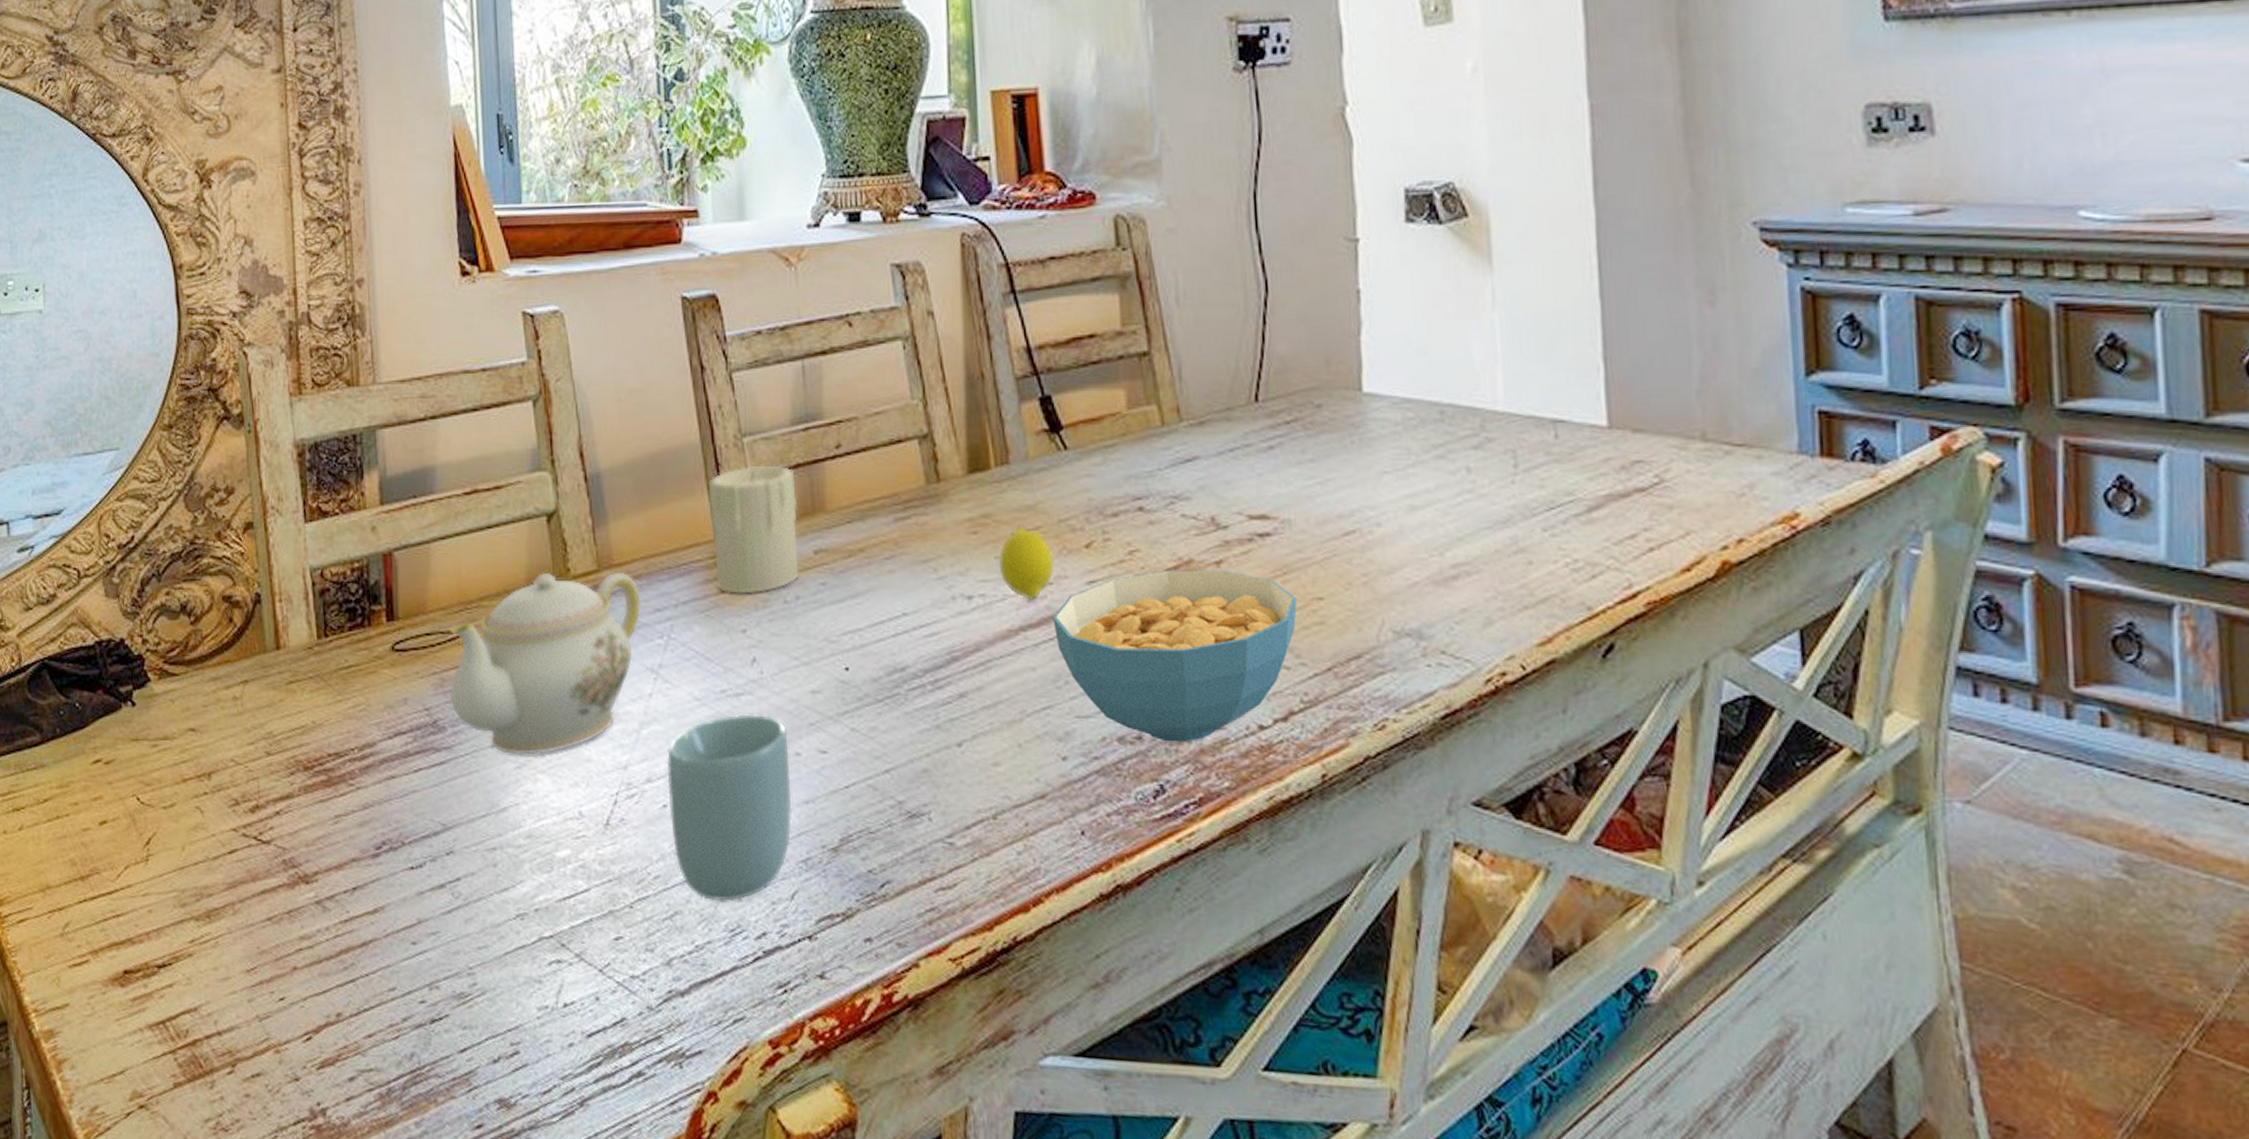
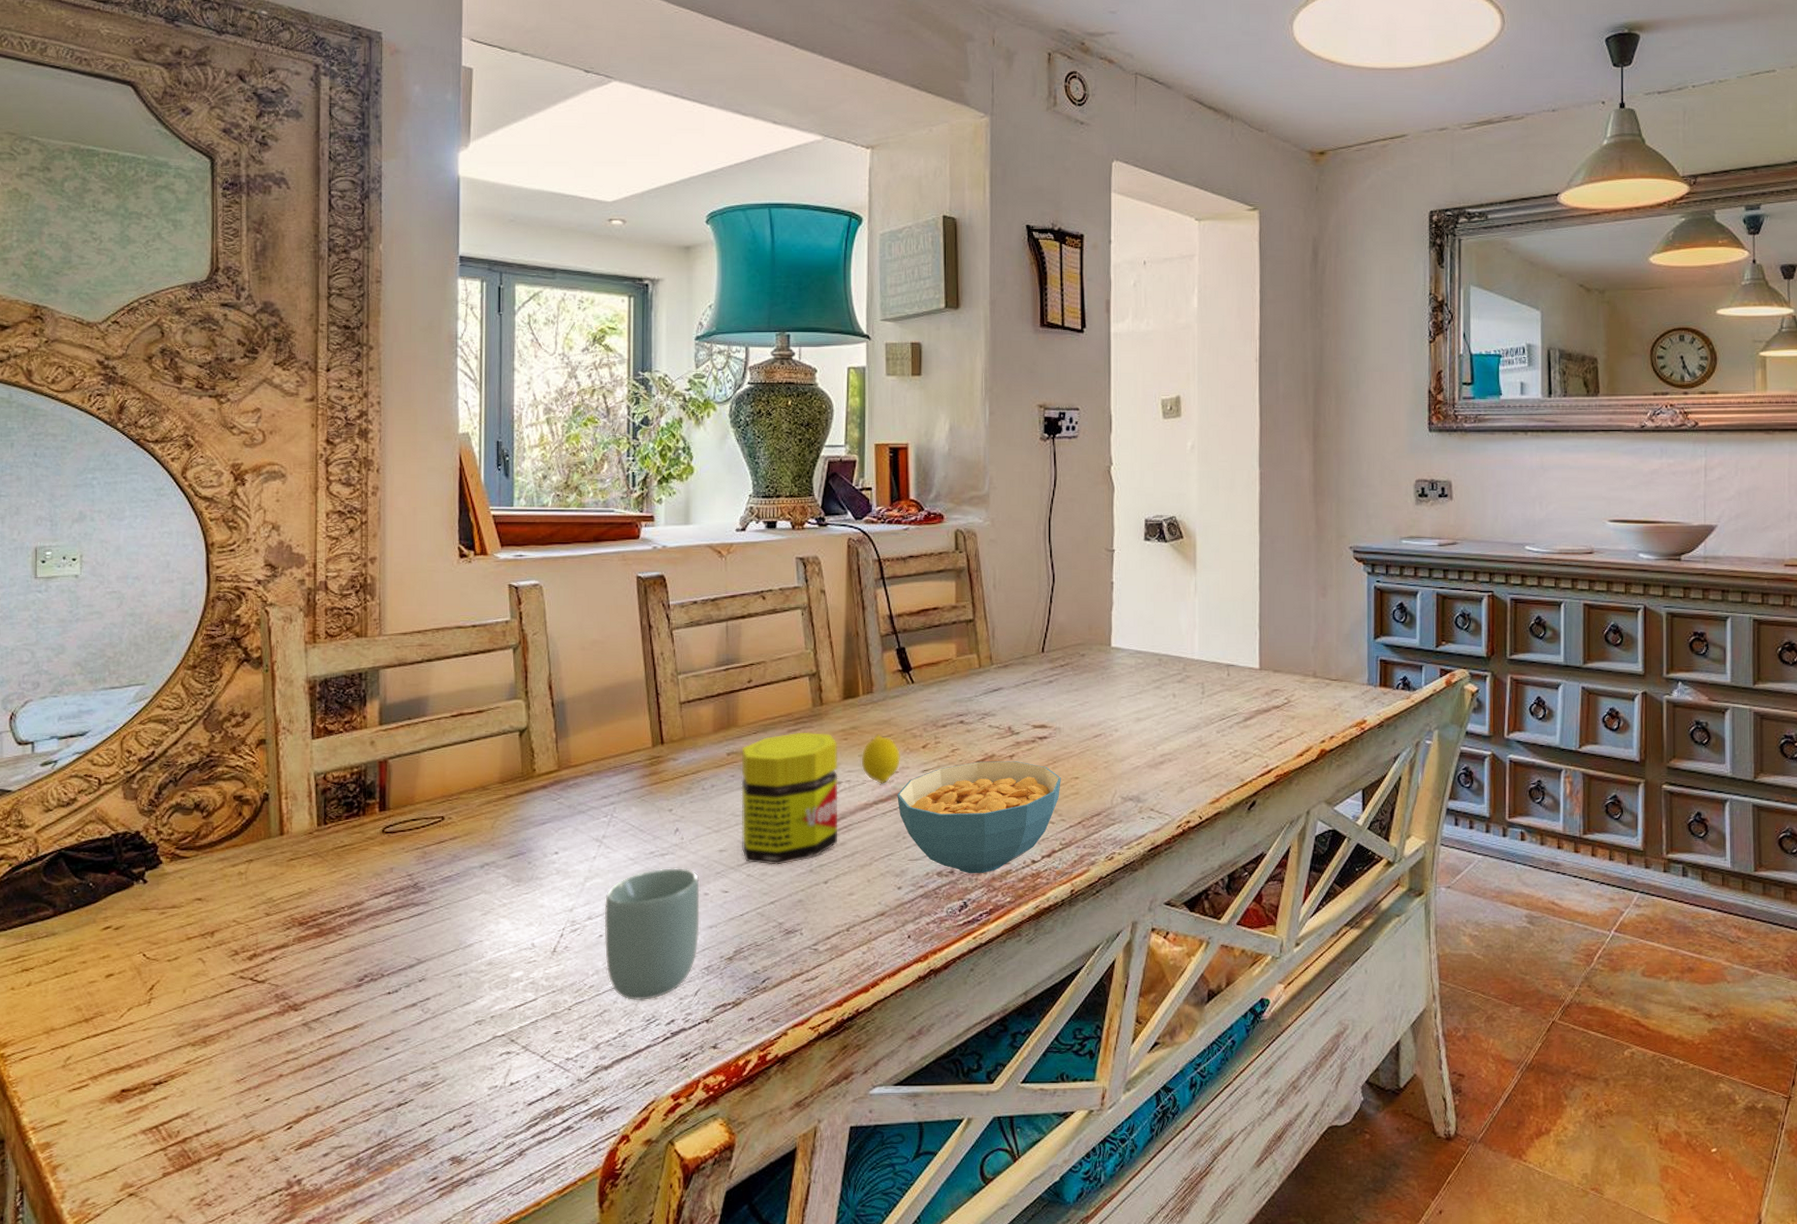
teapot: present [449,572,642,755] -> none [429,772,592,905]
candle: present [708,465,799,594] -> none [649,694,717,784]
jar: none [832,521,972,717] -> present [741,732,838,865]

